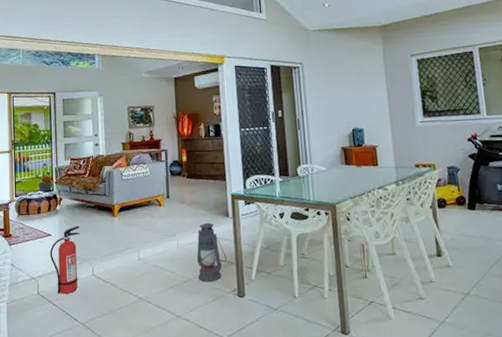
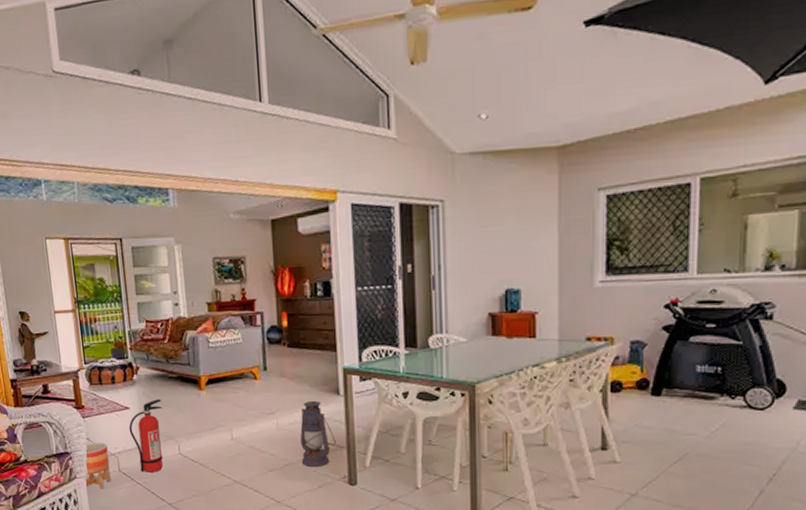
planter: none [6,267,30,313] -> present [85,442,111,490]

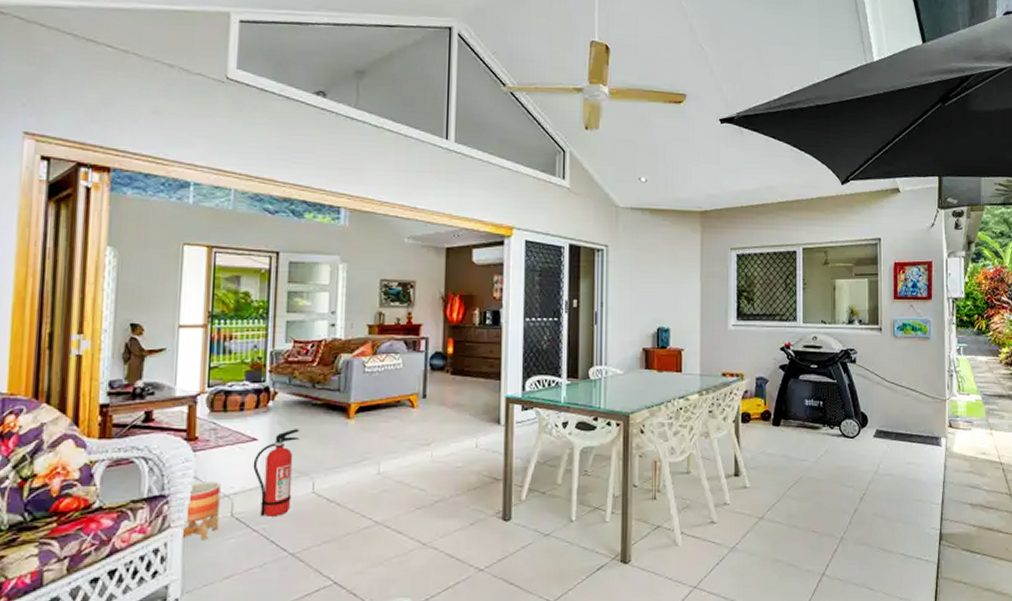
lantern: present [300,400,336,468] -> none [455,430,493,503]

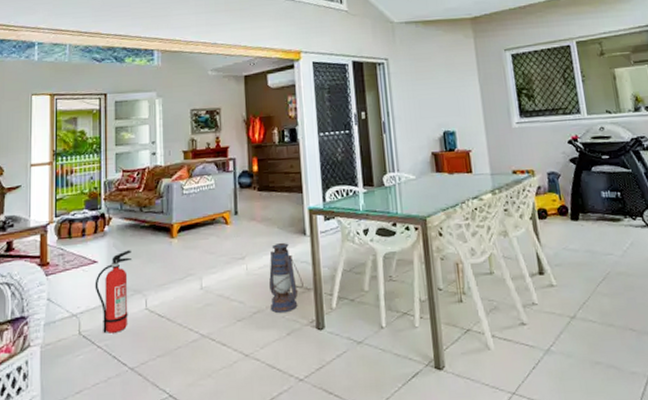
planter: present [182,481,221,541] -> none [39,302,69,358]
lantern: none [455,430,493,503] -> present [269,242,303,314]

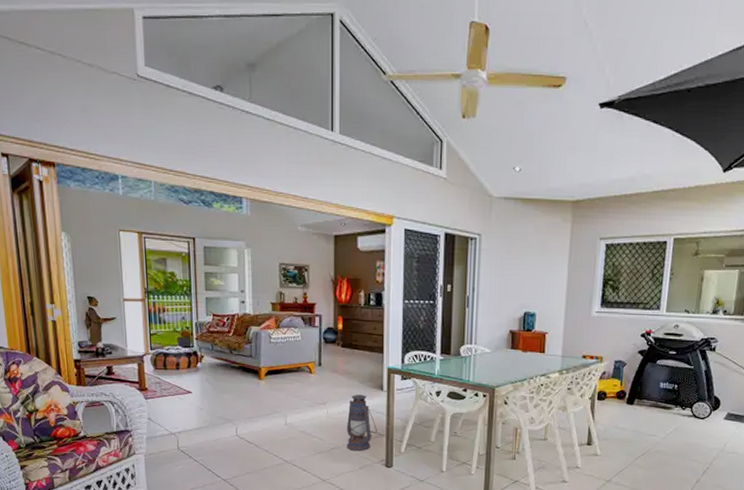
fire extinguisher: present [95,250,131,334] -> none [190,386,223,451]

